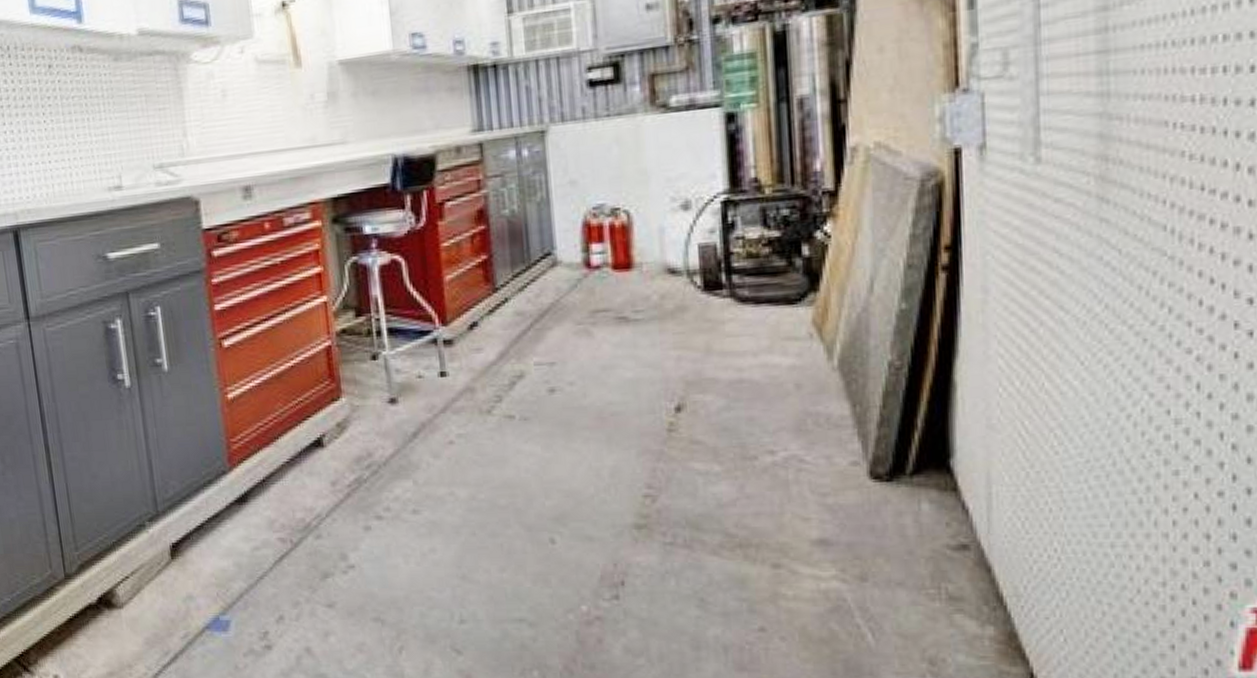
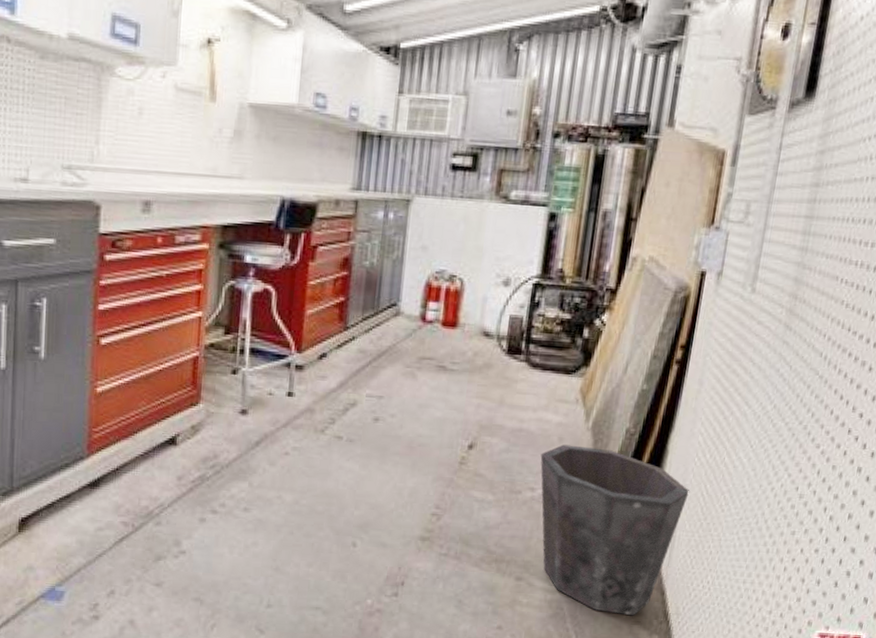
waste bin: none [774,391,999,603] -> present [540,444,689,616]

